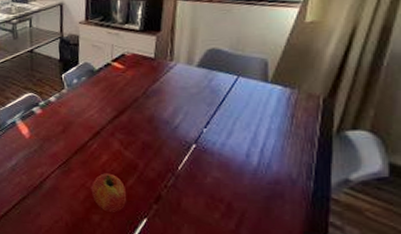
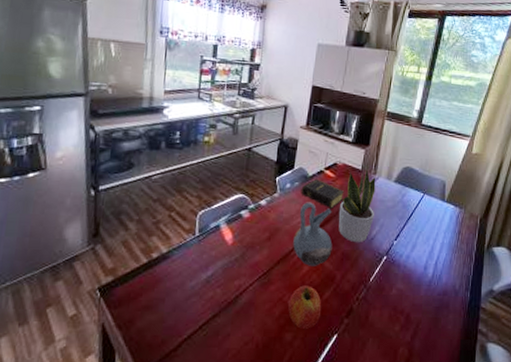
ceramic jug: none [88,95,131,156] -> present [293,202,333,266]
book: none [89,71,138,100] -> present [301,178,345,209]
potted plant: none [133,54,176,132] -> present [338,167,376,243]

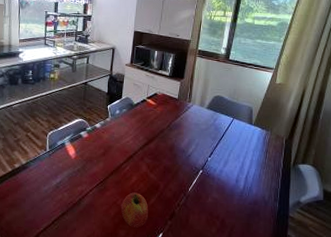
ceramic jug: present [293,202,333,266] -> none [123,125,156,177]
book: present [301,178,345,209] -> none [128,106,165,130]
potted plant: present [338,167,376,243] -> none [160,96,191,159]

